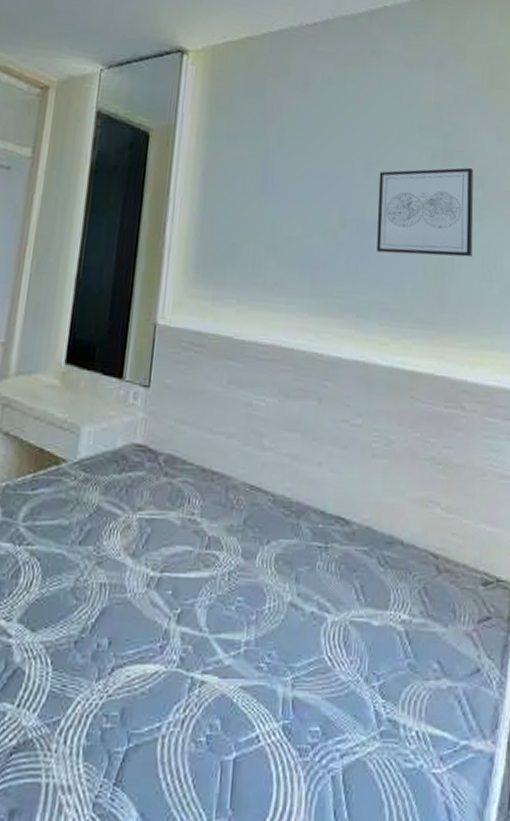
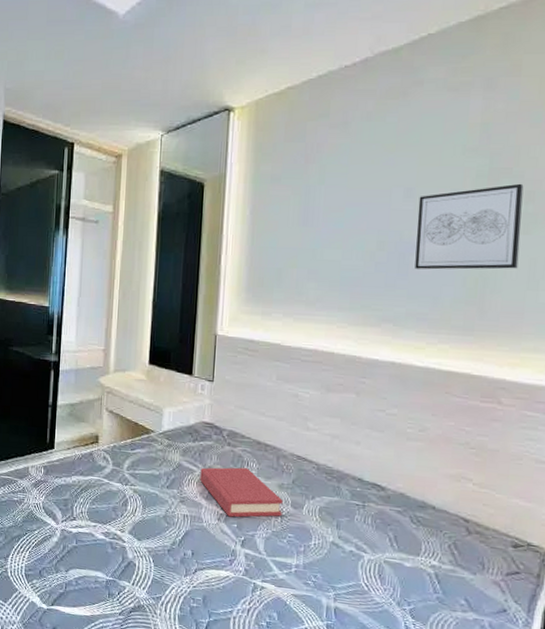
hardback book: none [125,506,232,580] -> present [200,467,283,518]

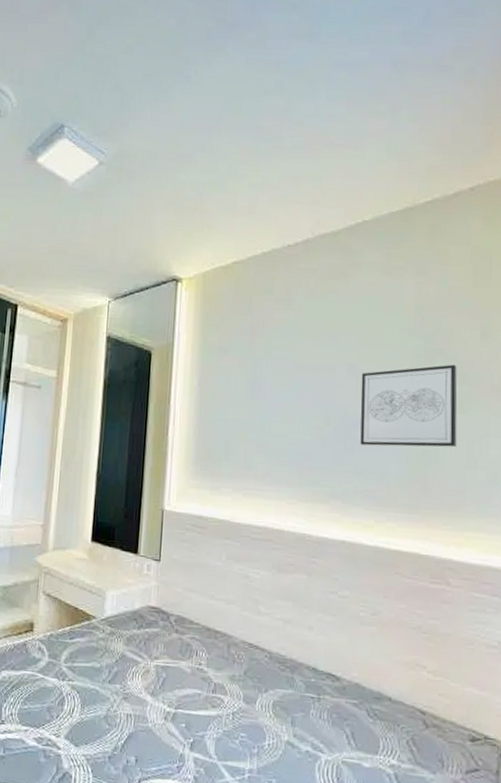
hardback book: present [200,467,283,518] -> none [145,657,234,716]

